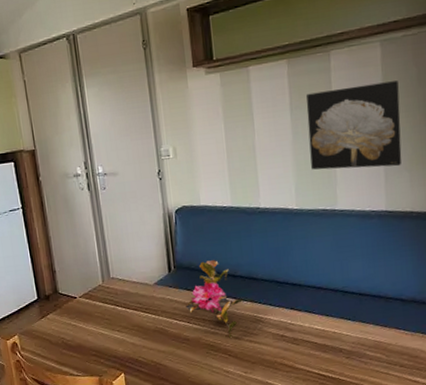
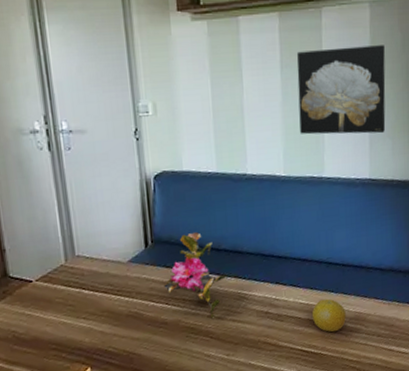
fruit: none [328,326,365,359] -> present [311,298,346,333]

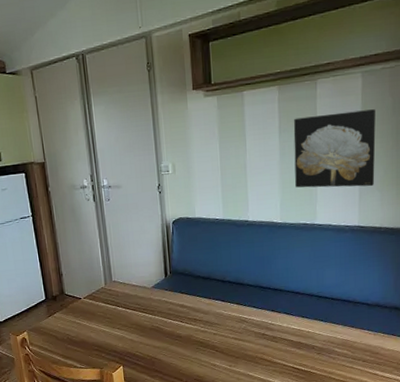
flower: present [164,232,228,320] -> none [179,267,231,337]
fruit: present [311,298,346,333] -> none [303,326,334,355]

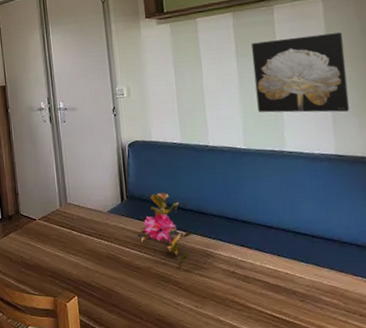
flower: none [179,267,231,337] -> present [137,193,194,271]

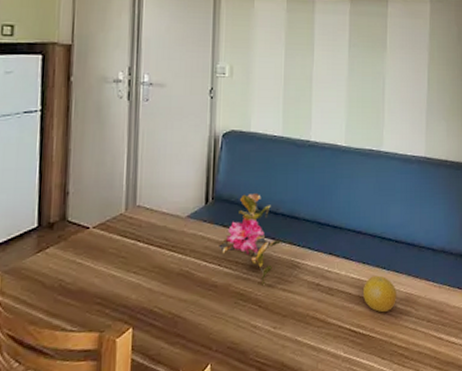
wall art: present [251,32,350,113] -> none [363,34,442,115]
fruit: none [280,268,320,303] -> present [362,275,396,313]

